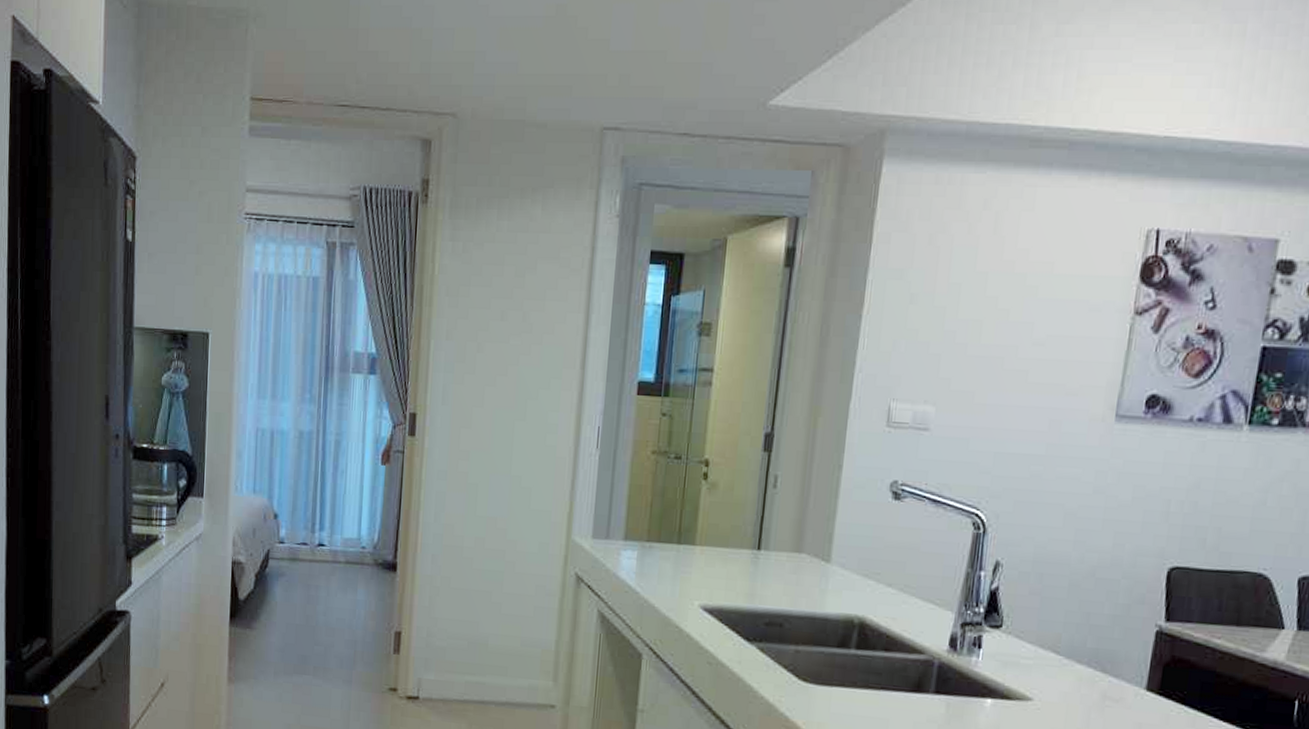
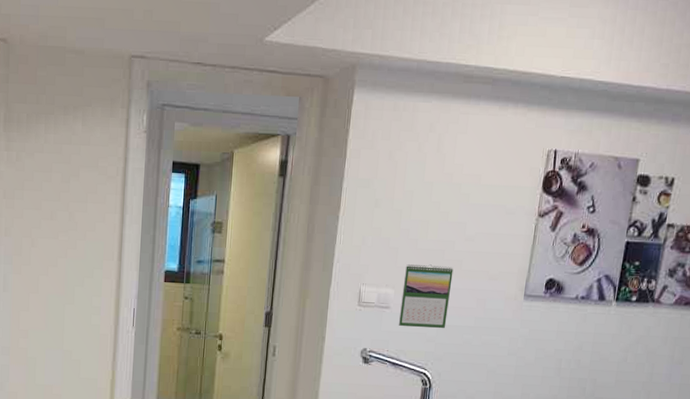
calendar: none [940,375,1017,457] -> present [398,264,454,328]

